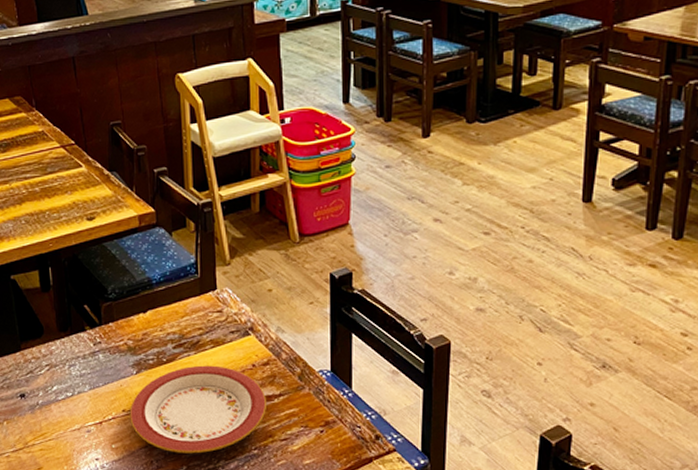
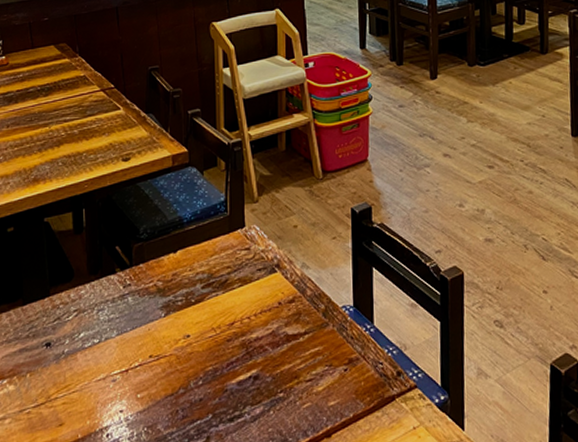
plate: present [129,365,266,454] -> none [156,304,292,401]

